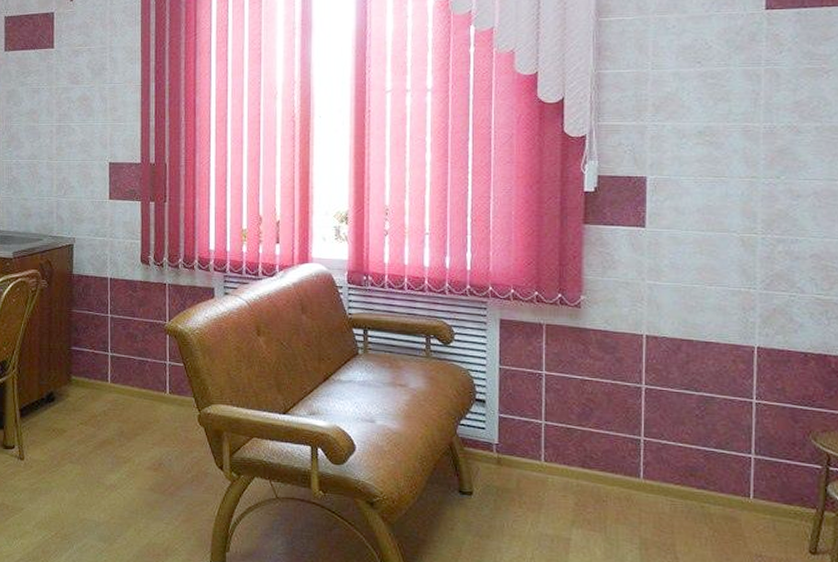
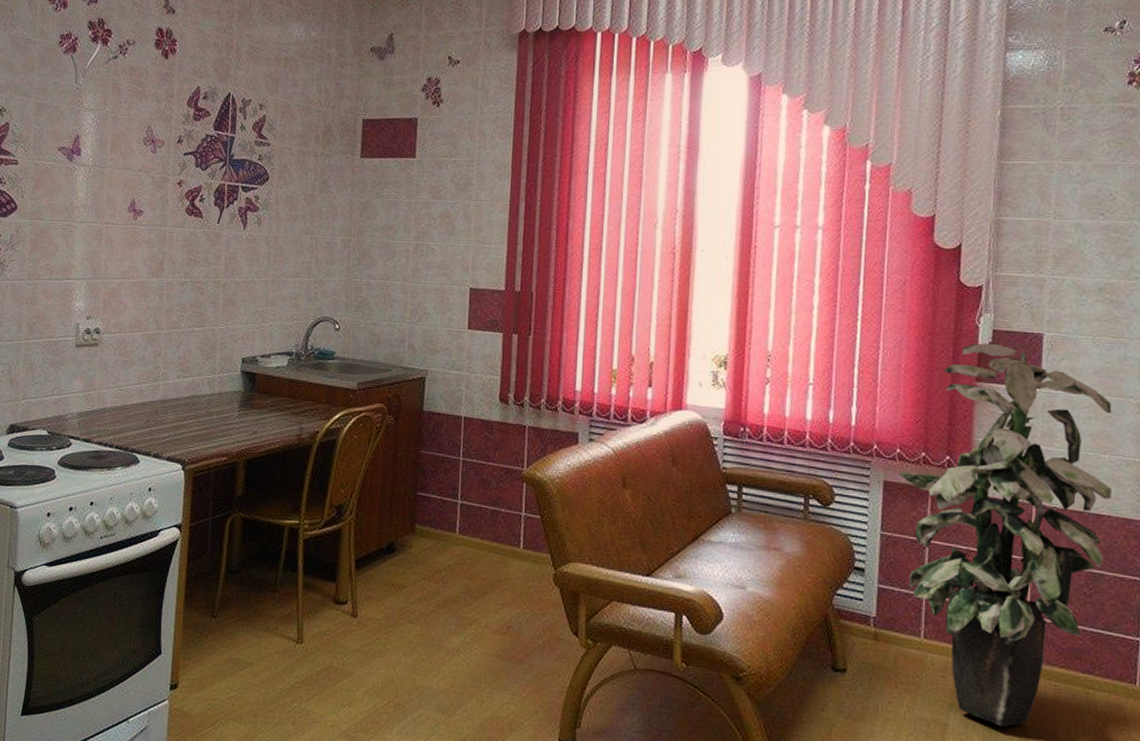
indoor plant: none [513,188,720,540] -> present [898,343,1113,727]

